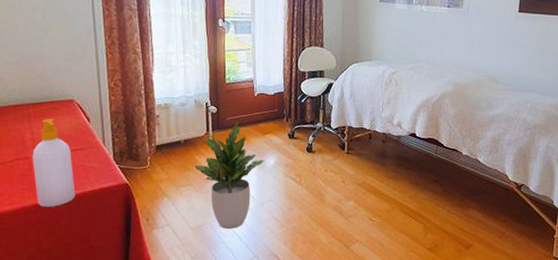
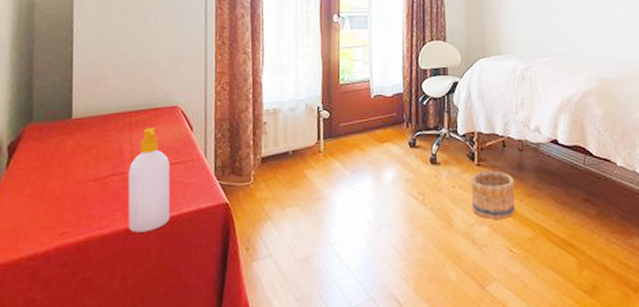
potted plant: present [194,121,264,229] -> none [302,128,381,261]
basket: none [341,157,378,196] -> present [471,170,516,219]

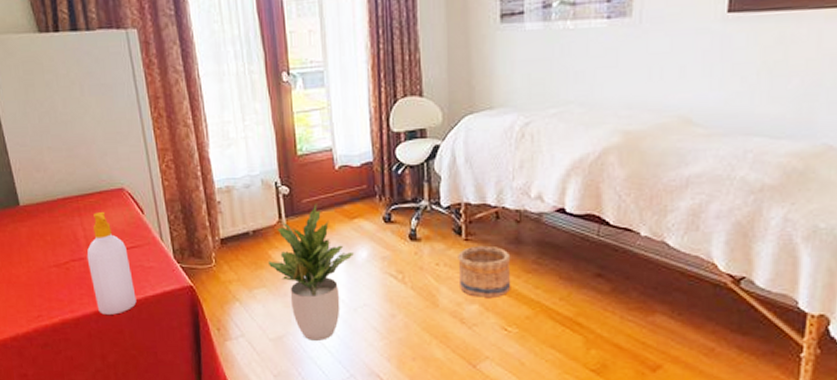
potted plant: none [302,128,381,261] -> present [267,204,354,341]

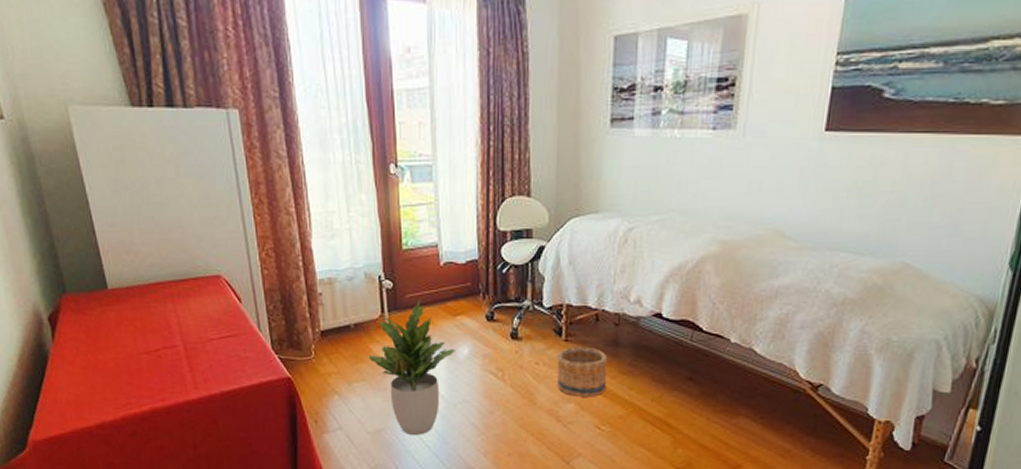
soap bottle: present [86,212,137,315] -> none [179,299,232,405]

